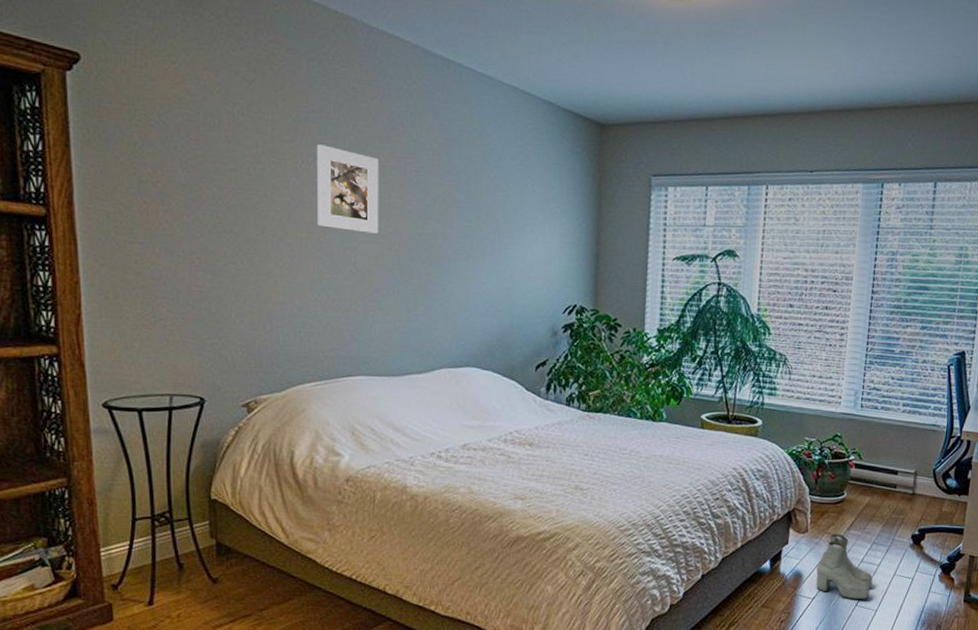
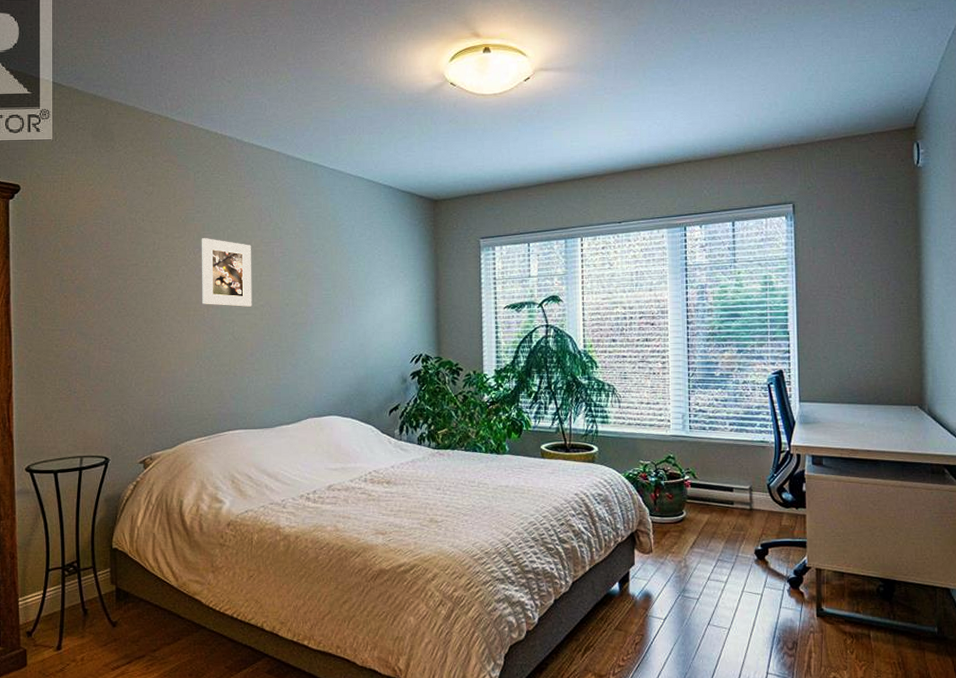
boots: present [816,533,873,600] -> none [665,552,722,619]

